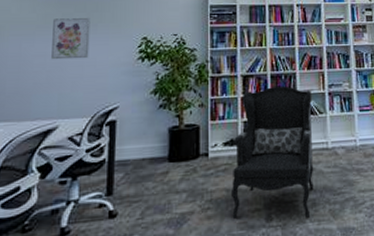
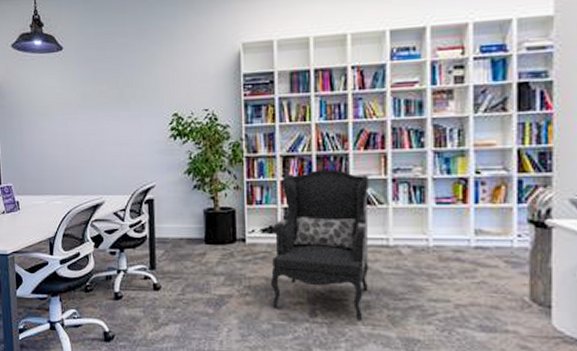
wall art: present [51,18,91,60] -> none [91,95,125,138]

